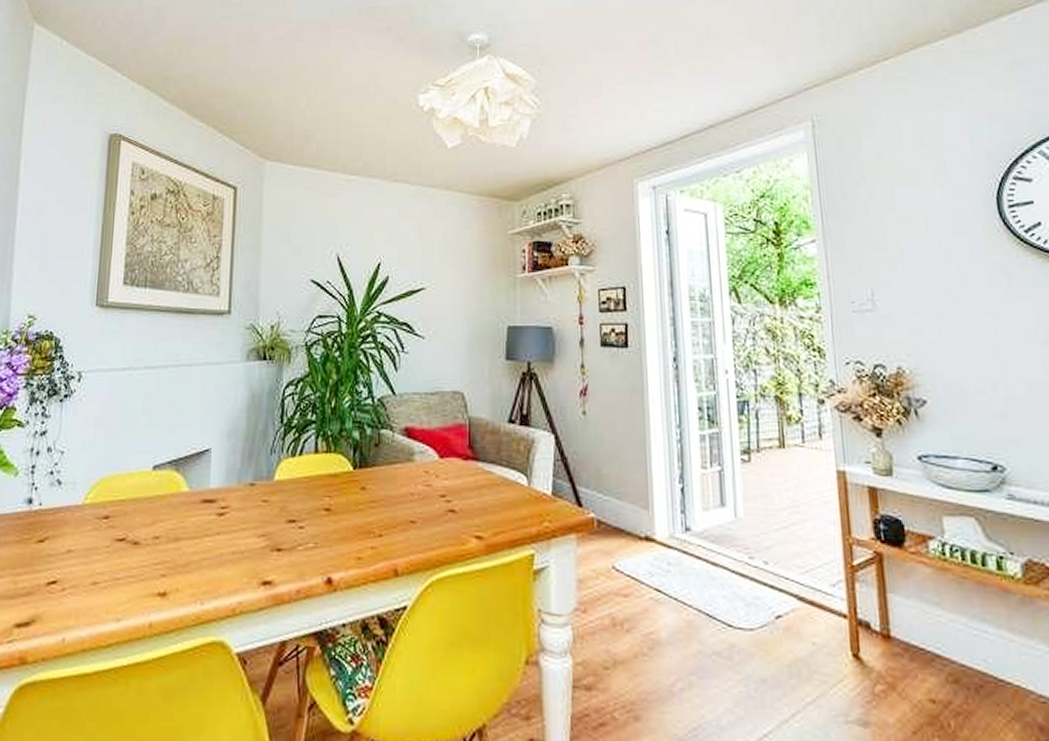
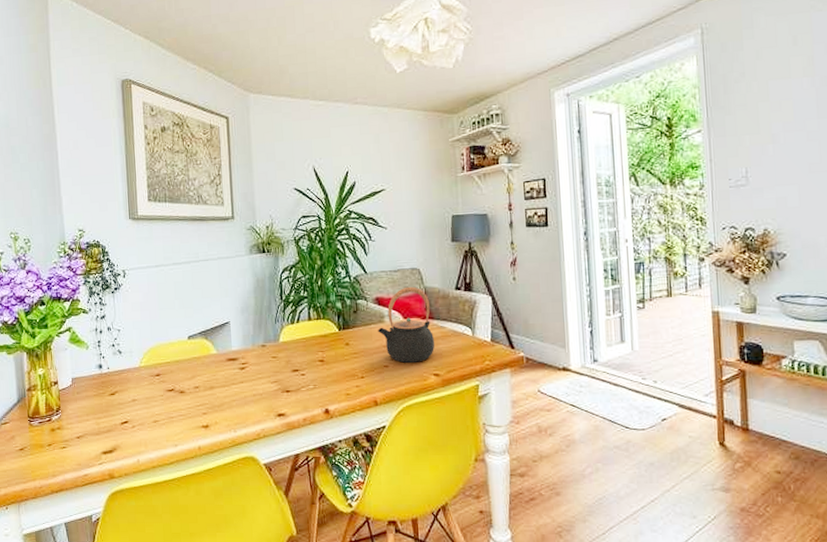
teapot: none [405,415,479,519] -> present [378,286,435,363]

